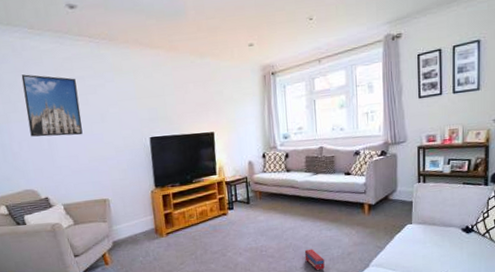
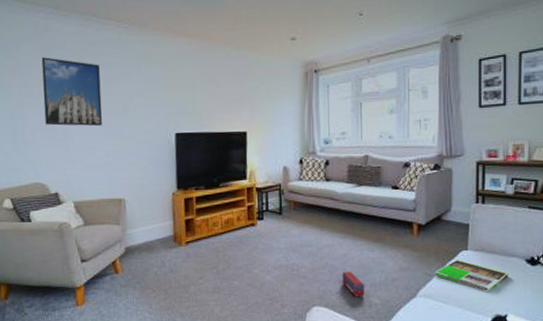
magazine: none [384,232,448,259] -> present [434,259,510,292]

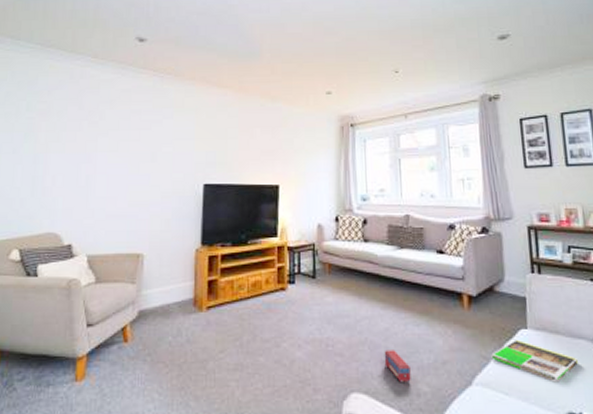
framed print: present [41,57,102,127] -> none [68,103,131,174]

